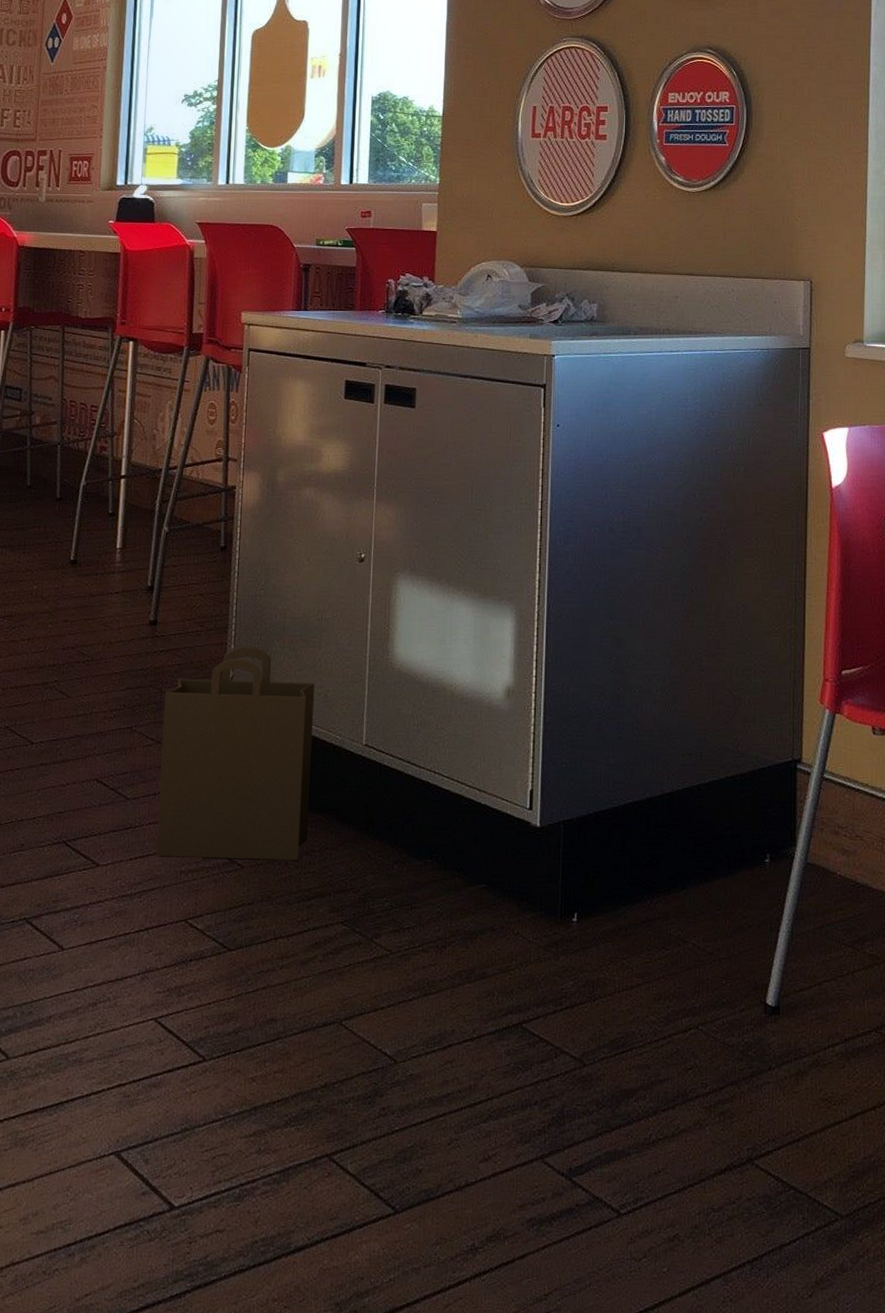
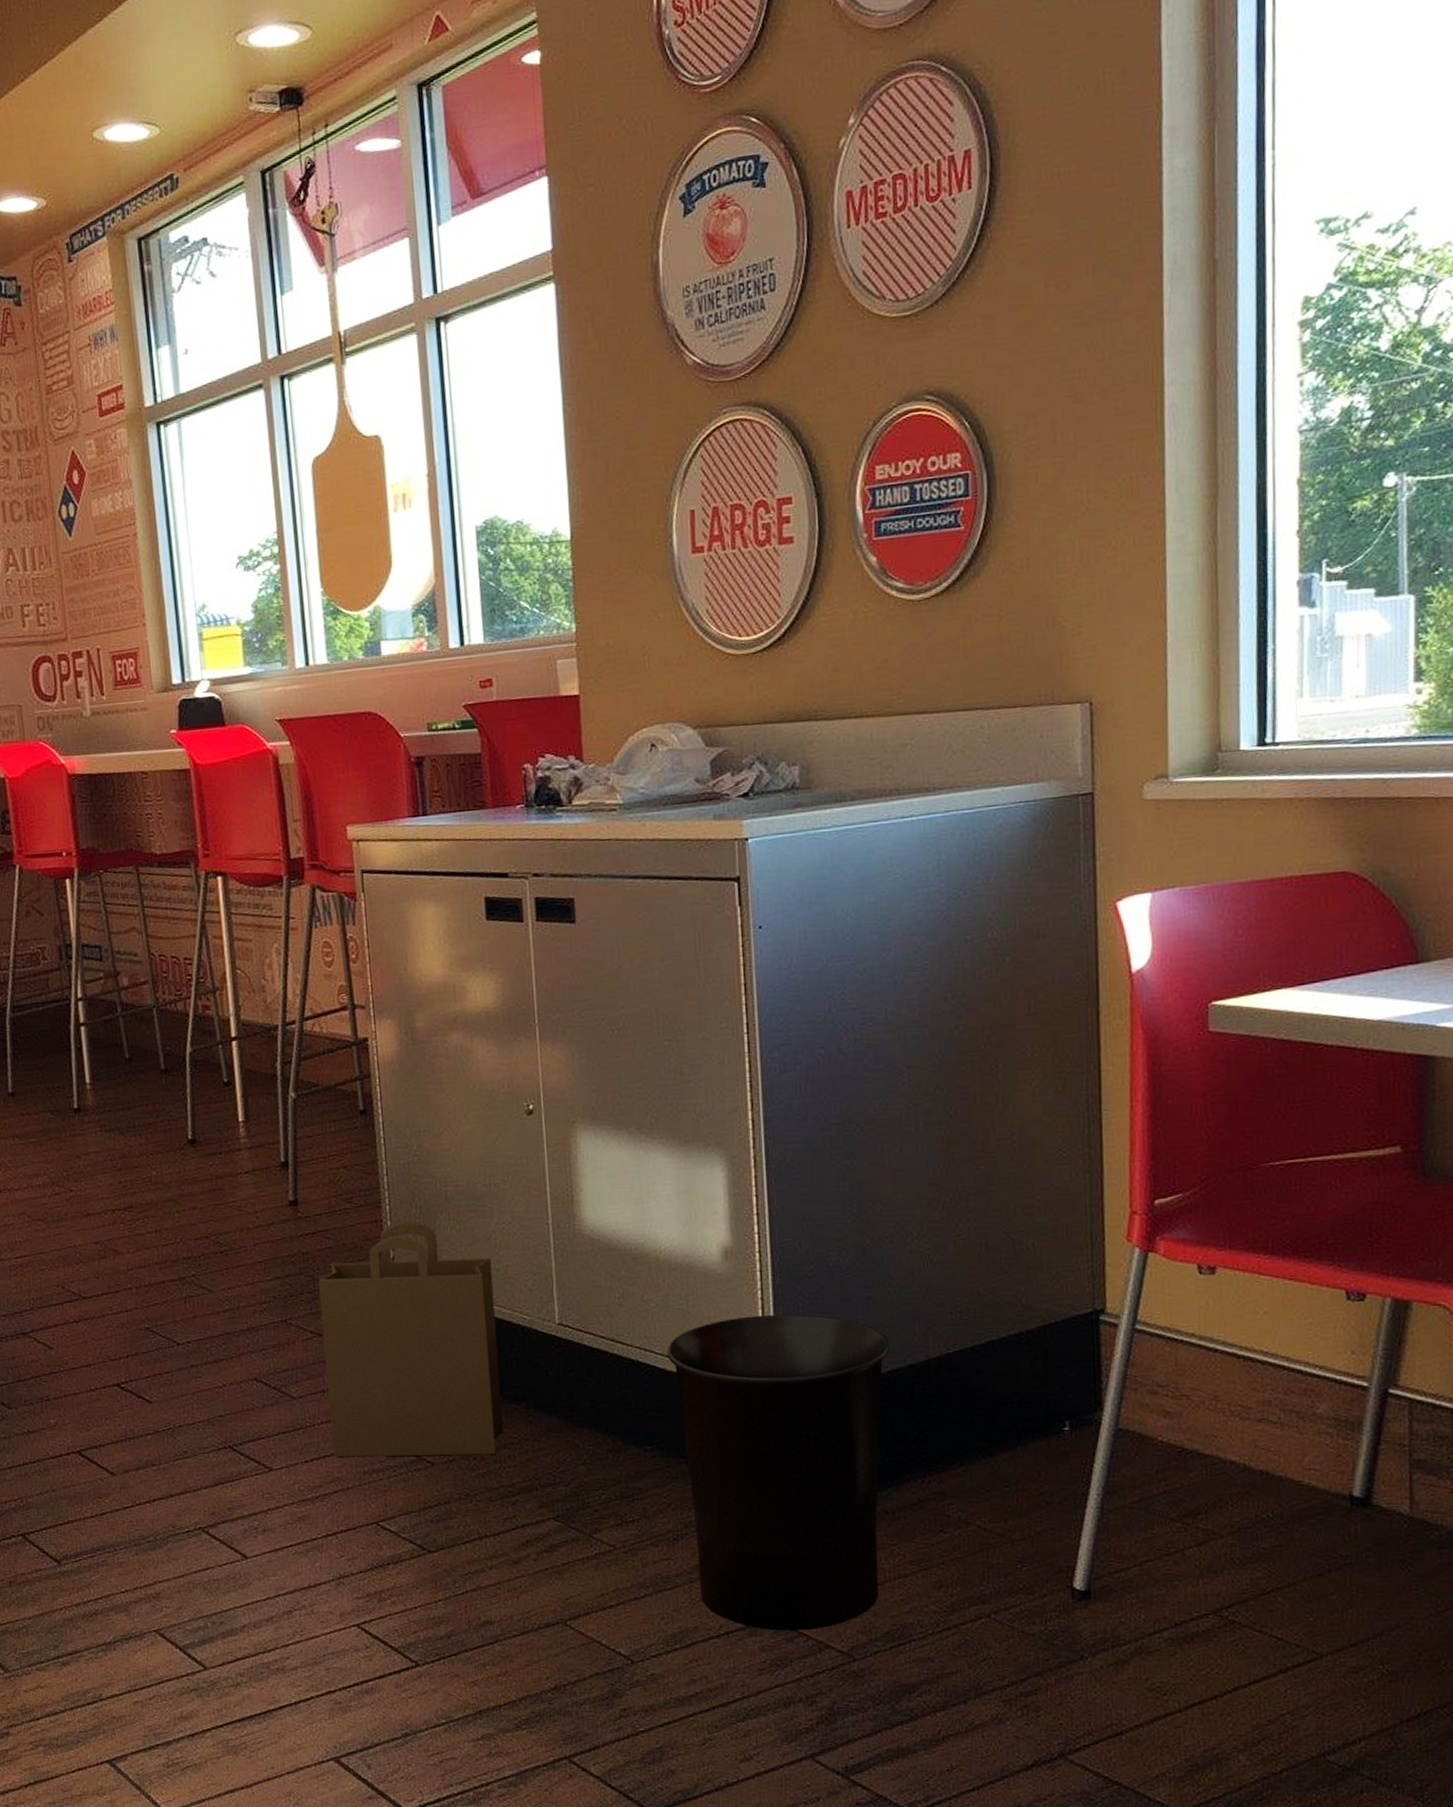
waste bin: none [452,748,632,1036] -> present [667,1314,889,1631]

